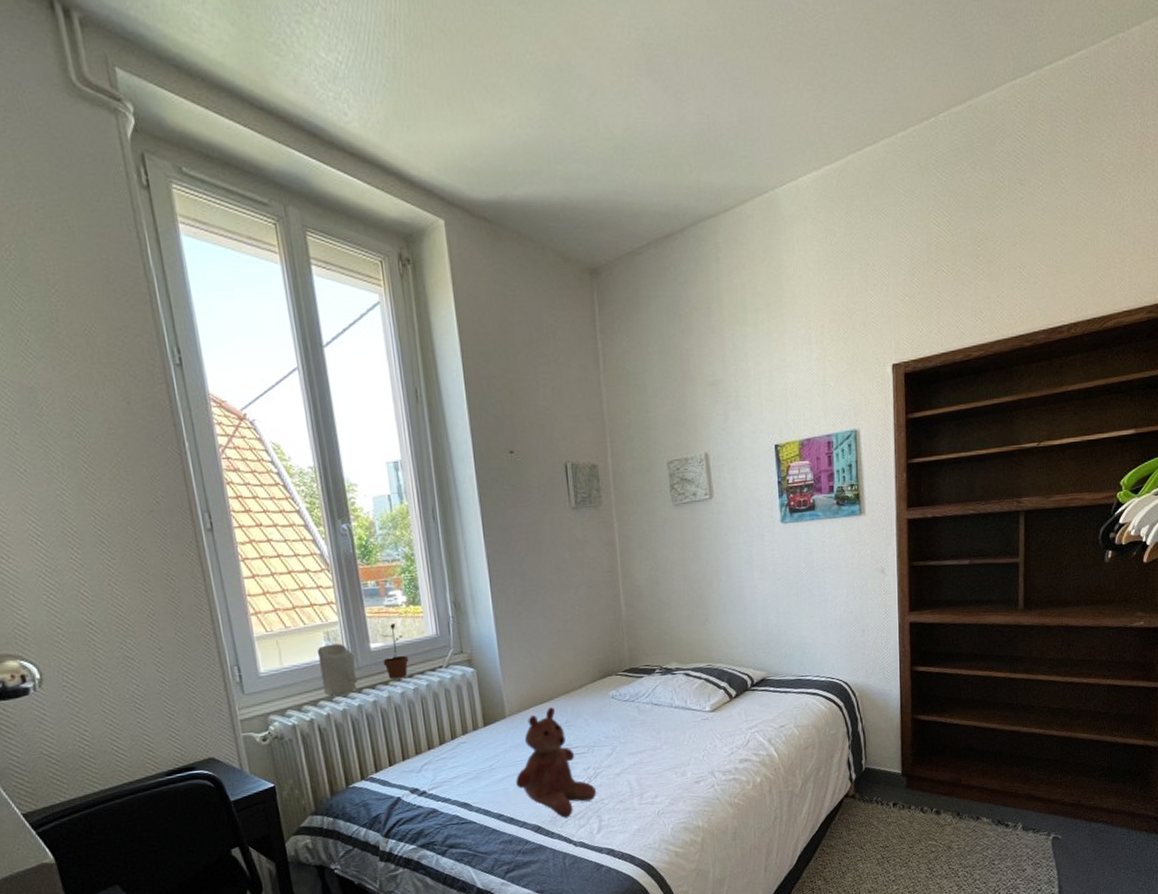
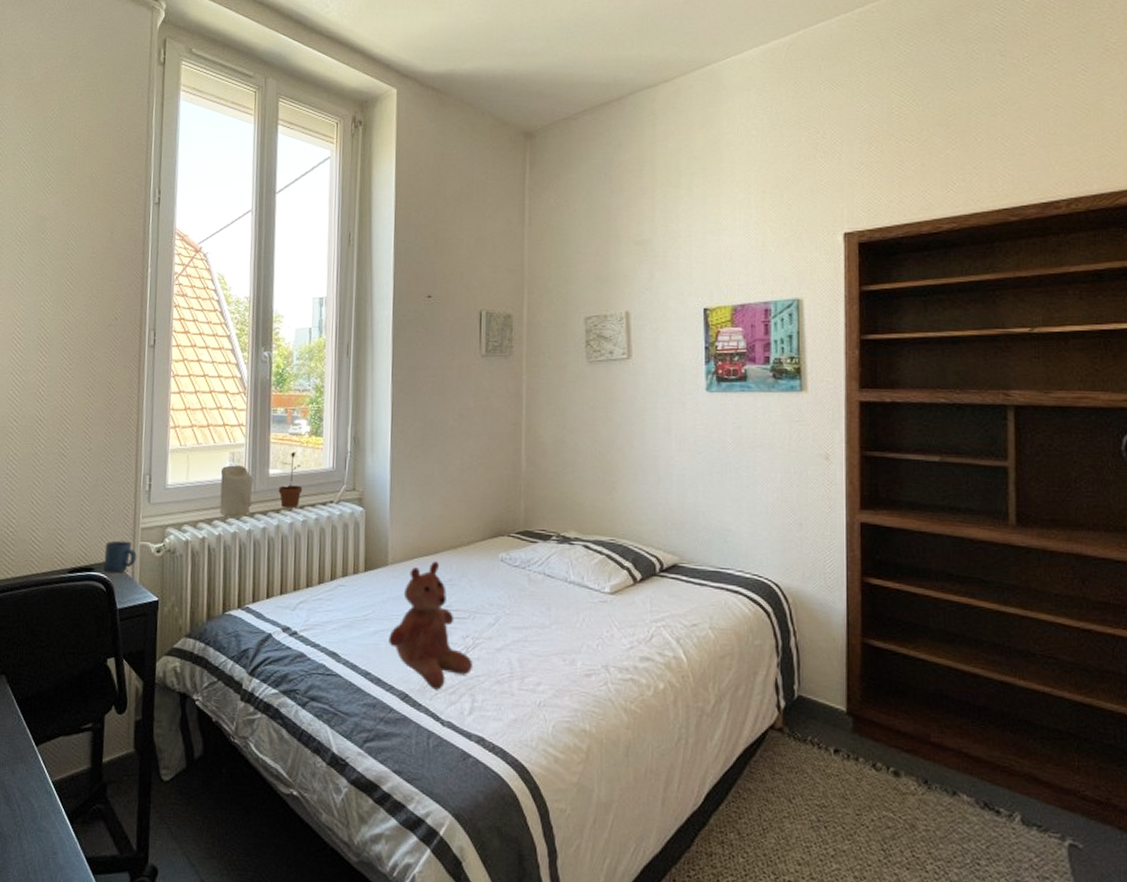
mug: none [202,735,242,770] -> present [103,540,137,574]

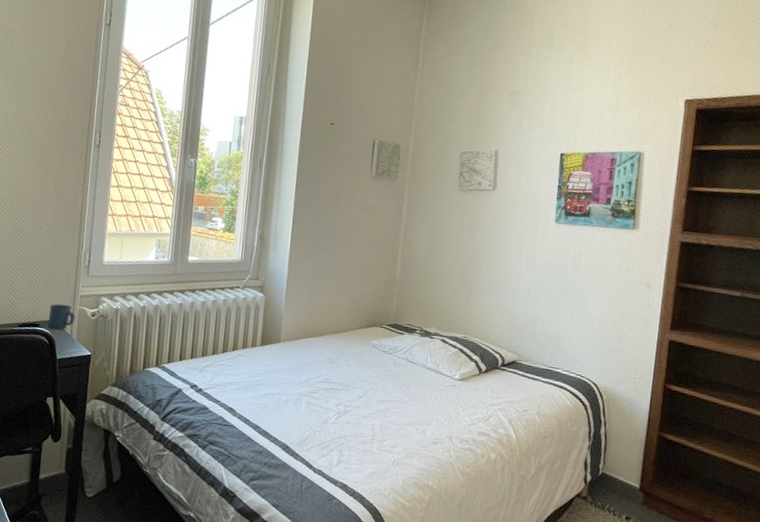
candle: present [219,465,253,517] -> none [145,250,175,293]
potted flower: present [278,452,303,509] -> none [195,244,215,290]
teddy bear: present [389,561,474,690] -> none [276,342,343,444]

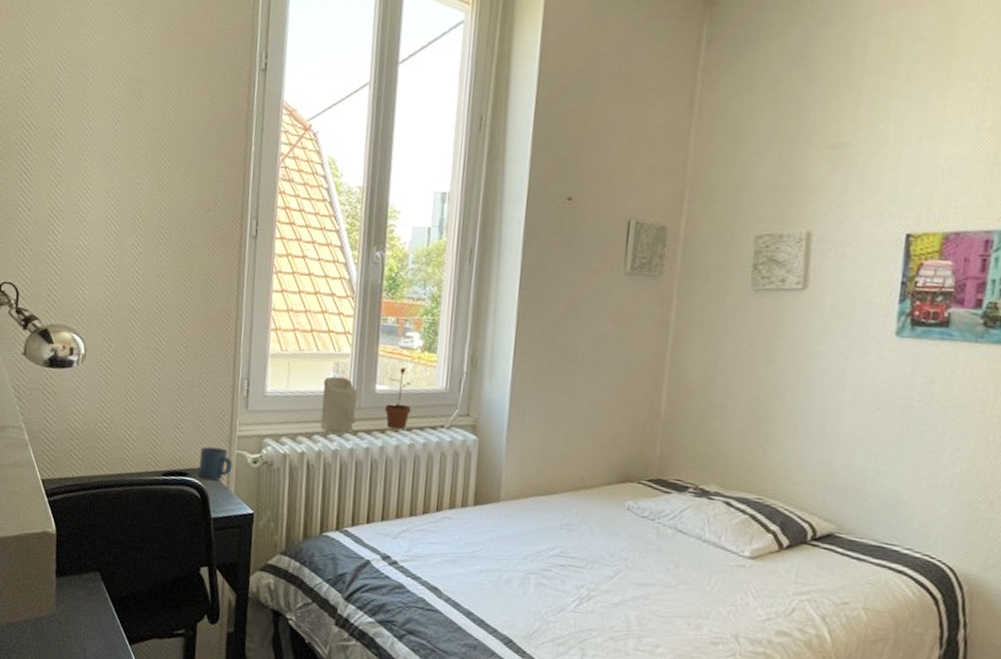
candle: none [145,250,175,293] -> present [320,376,358,434]
potted flower: none [195,244,215,290] -> present [384,367,412,430]

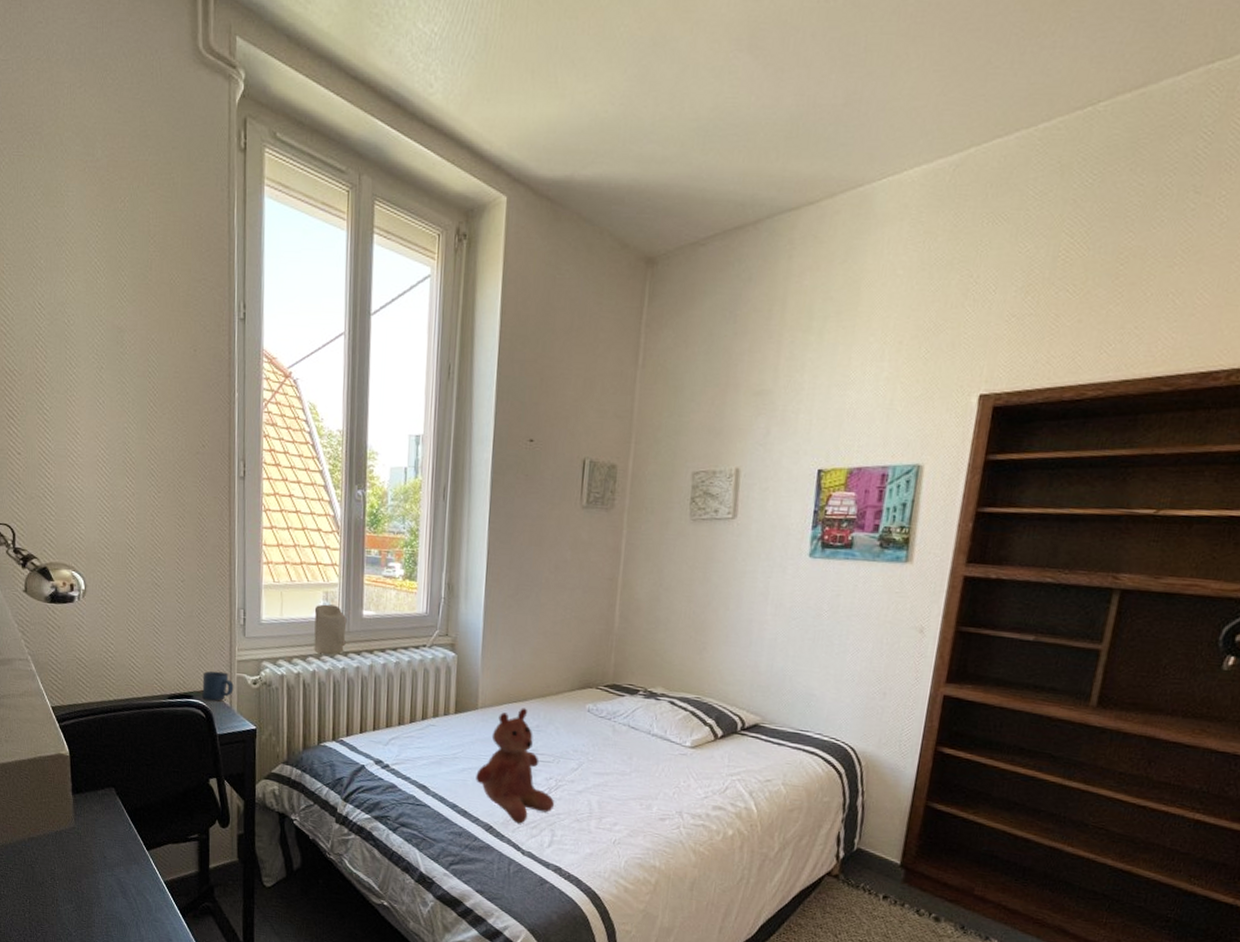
potted flower: present [384,367,412,430] -> none [372,595,396,650]
teddy bear: none [495,502,586,639] -> present [476,708,555,824]

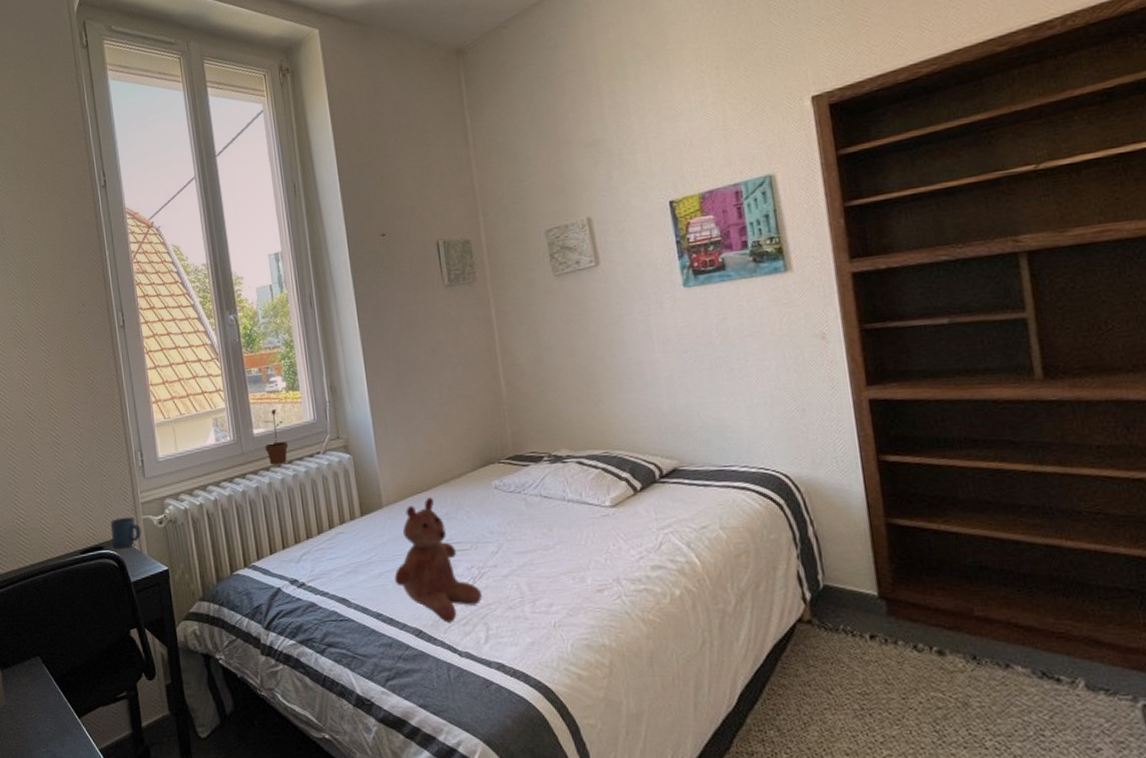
candle: present [314,604,347,655] -> none [206,429,242,481]
potted flower: none [372,595,396,650] -> present [263,409,289,466]

